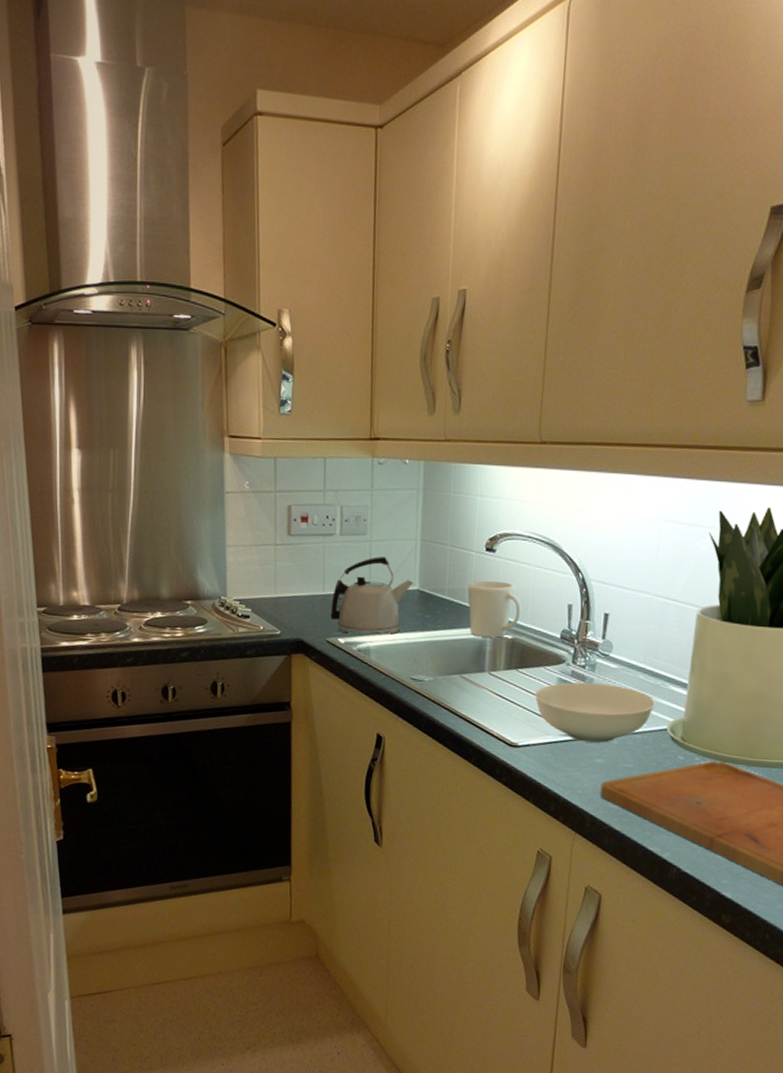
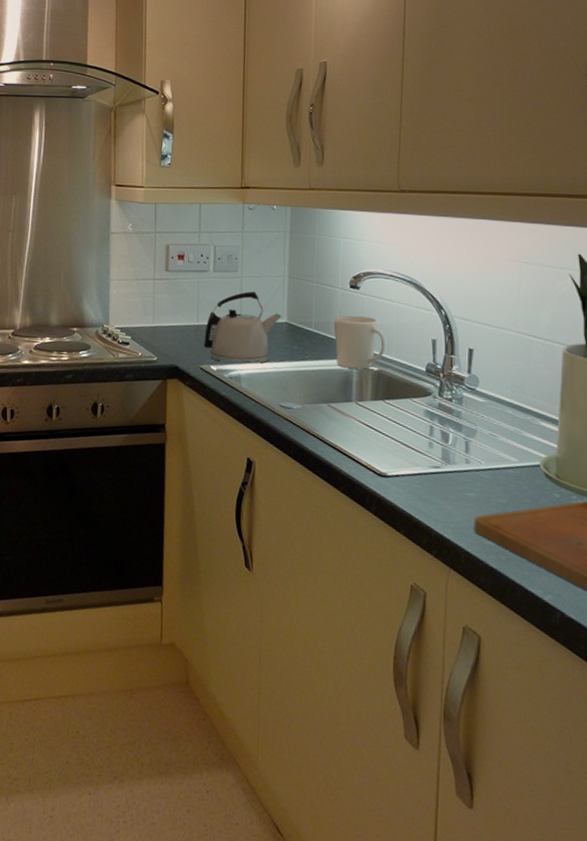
bowl: present [534,682,656,743] -> none [402,414,527,477]

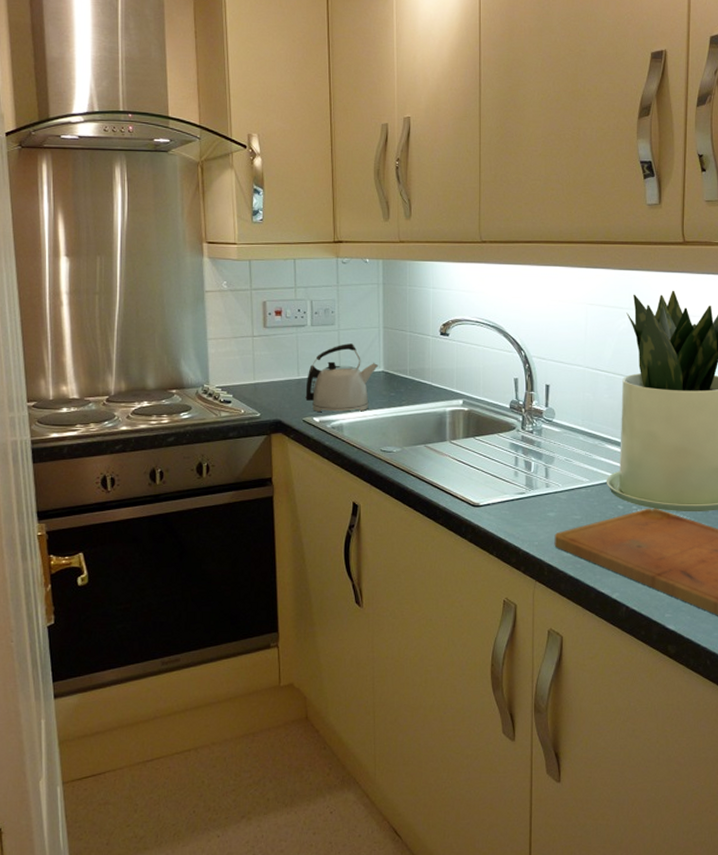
mug: present [333,315,386,369] -> none [427,360,474,410]

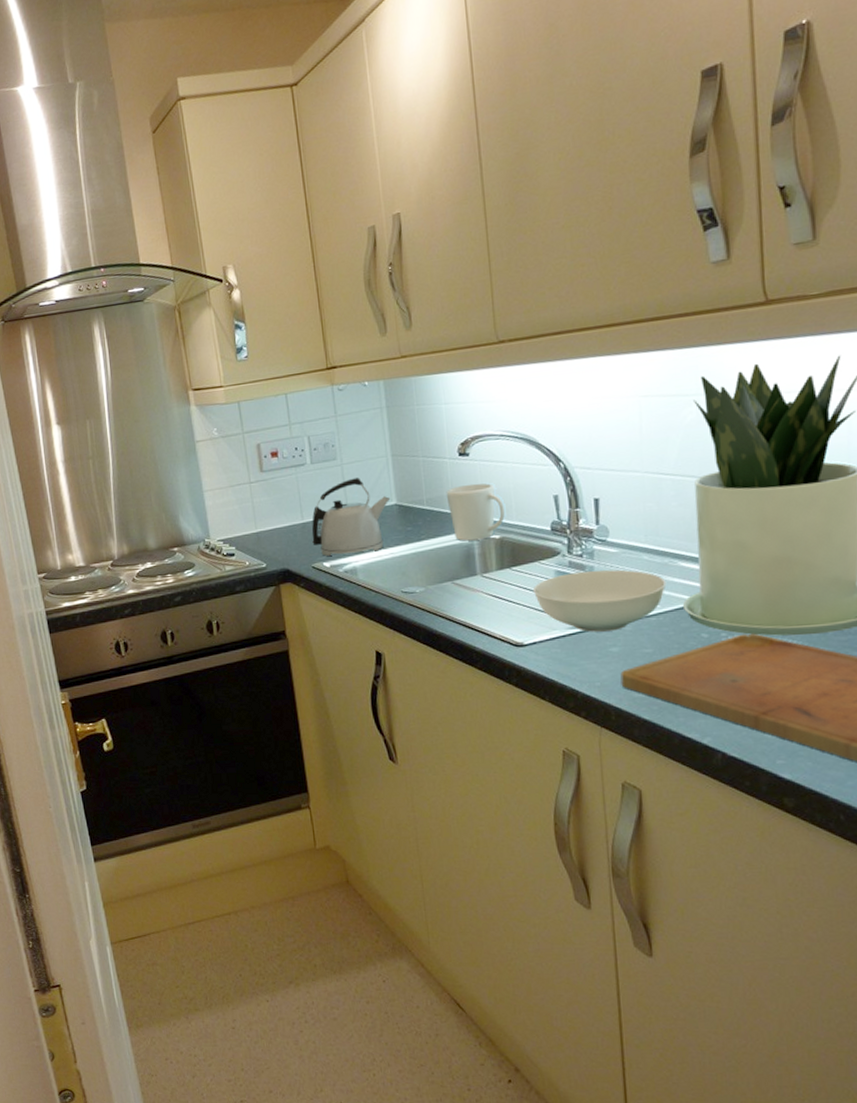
mug: none [427,360,474,410] -> present [446,483,505,541]
bowl: none [491,445,595,498] -> present [532,569,667,632]

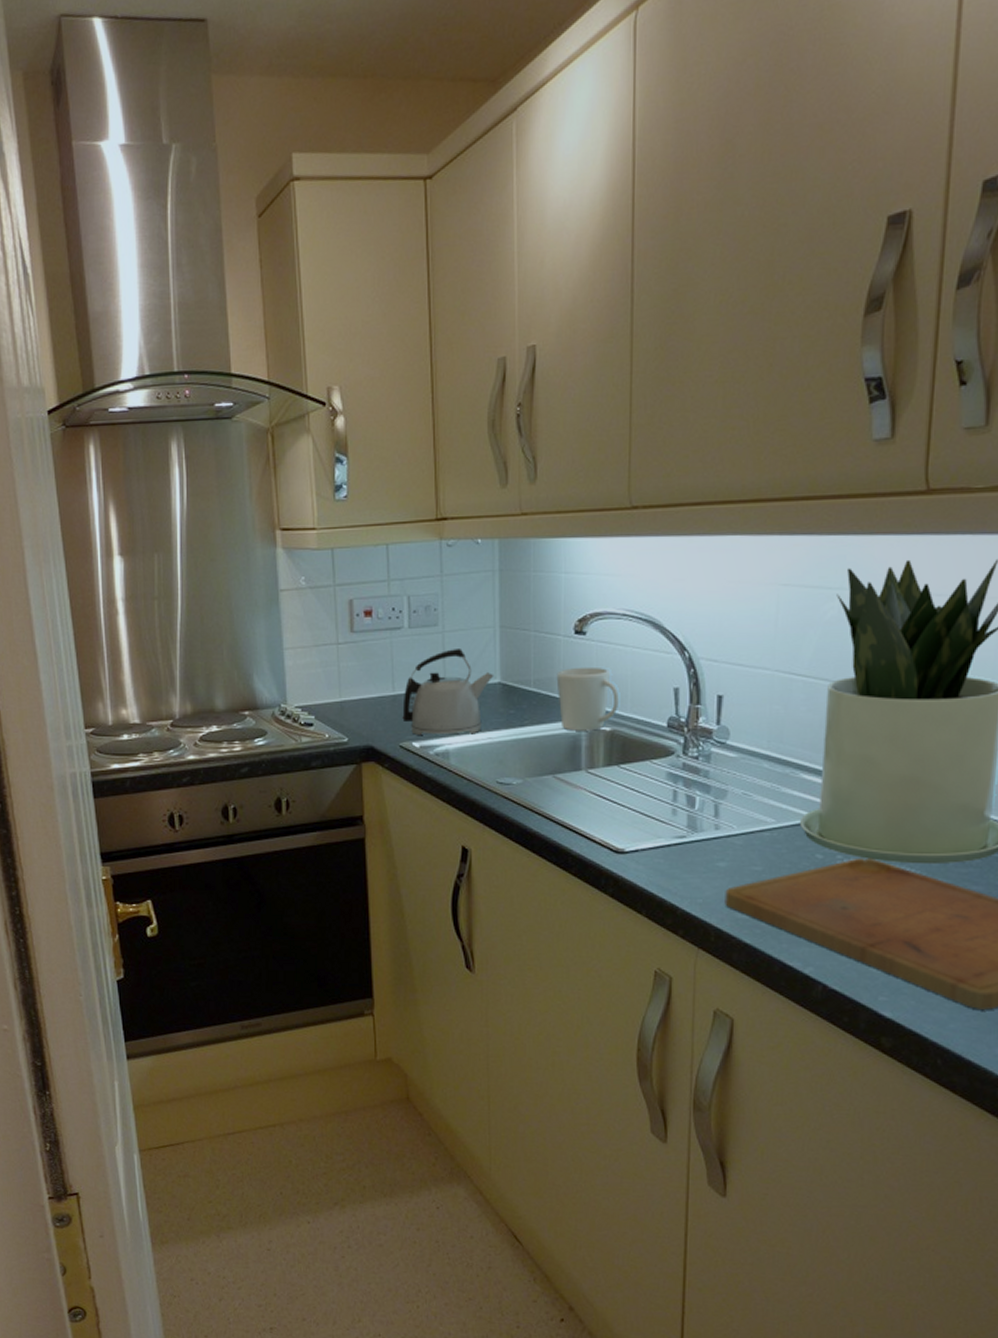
bowl: present [532,569,667,632] -> none [640,775,785,844]

